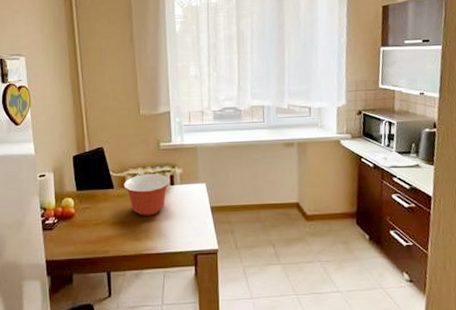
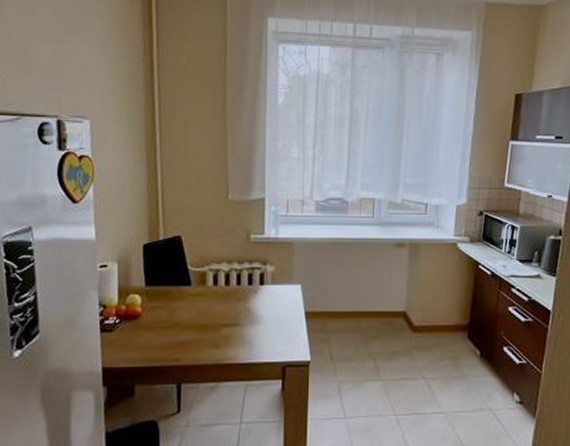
mixing bowl: present [124,174,171,216] -> none [203,271,260,319]

